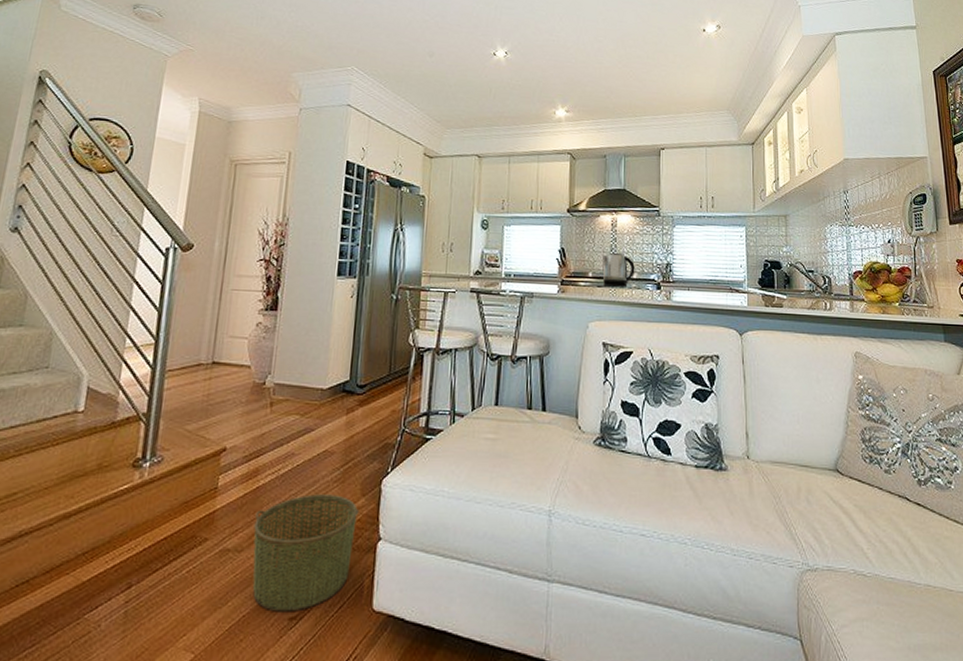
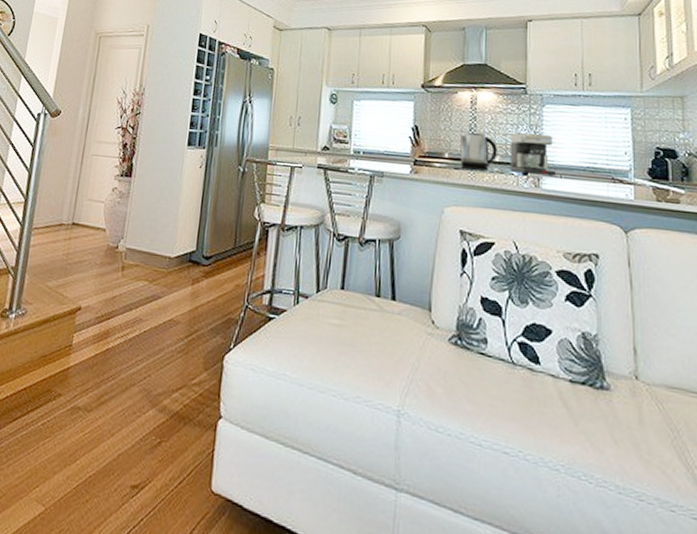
basket: present [252,494,359,612] -> none [99,362,201,480]
coffee maker: none [645,251,685,289] -> present [509,133,557,176]

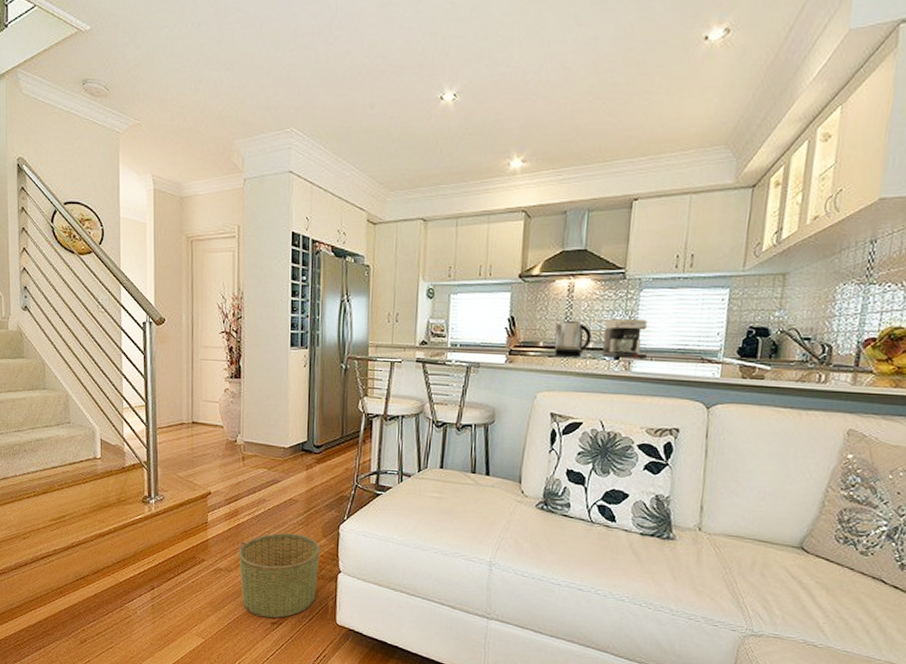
basket: none [99,362,201,480] -> present [238,533,322,619]

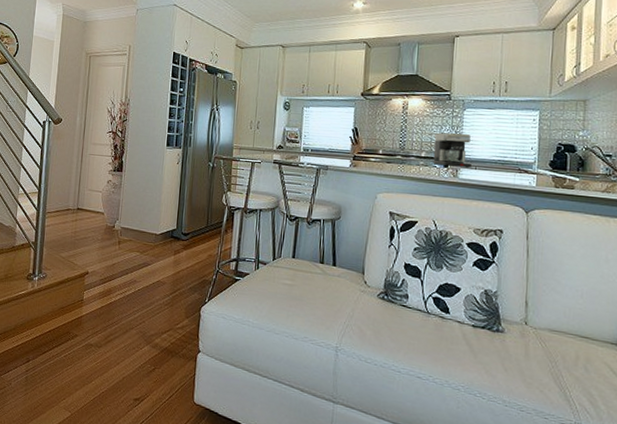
basket: present [238,533,322,619] -> none [108,312,184,395]
kettle: present [555,320,592,359] -> none [392,132,424,165]

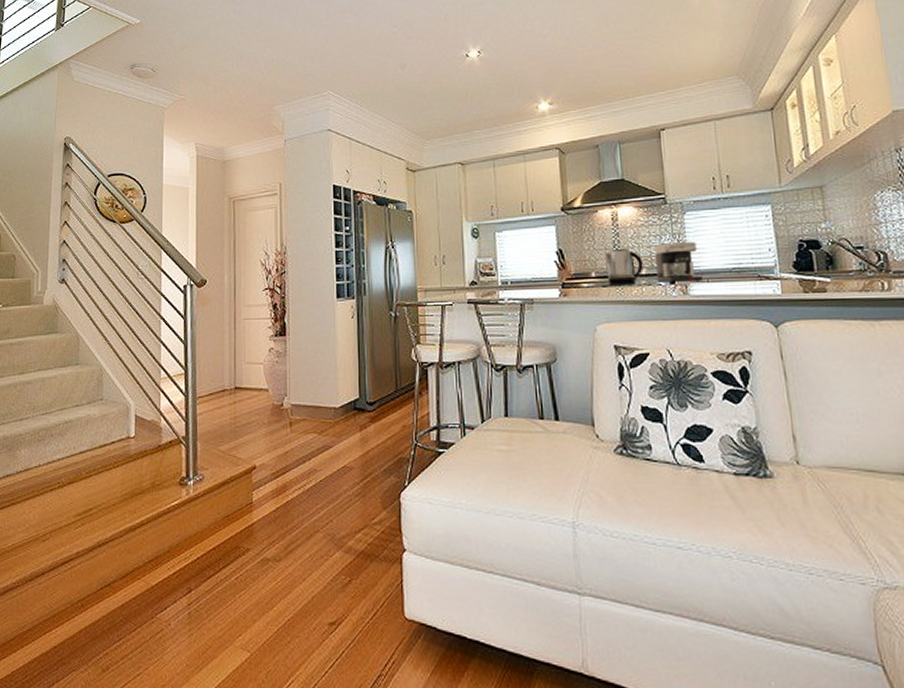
kettle: none [392,132,424,165] -> present [605,248,643,287]

